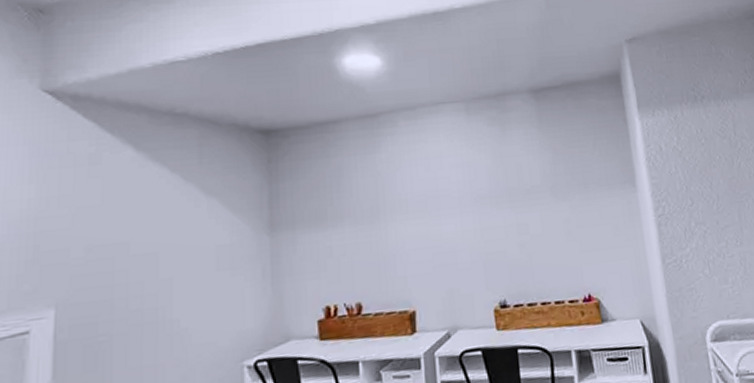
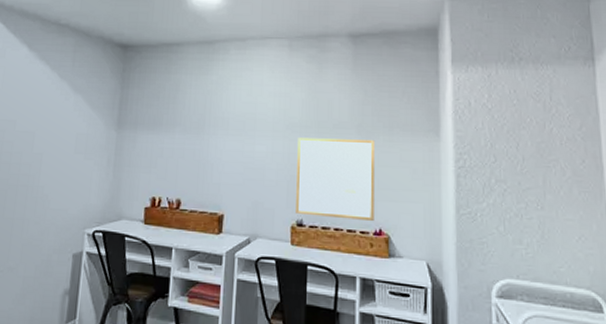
wall art: none [489,201,582,295] -> present [296,137,376,222]

